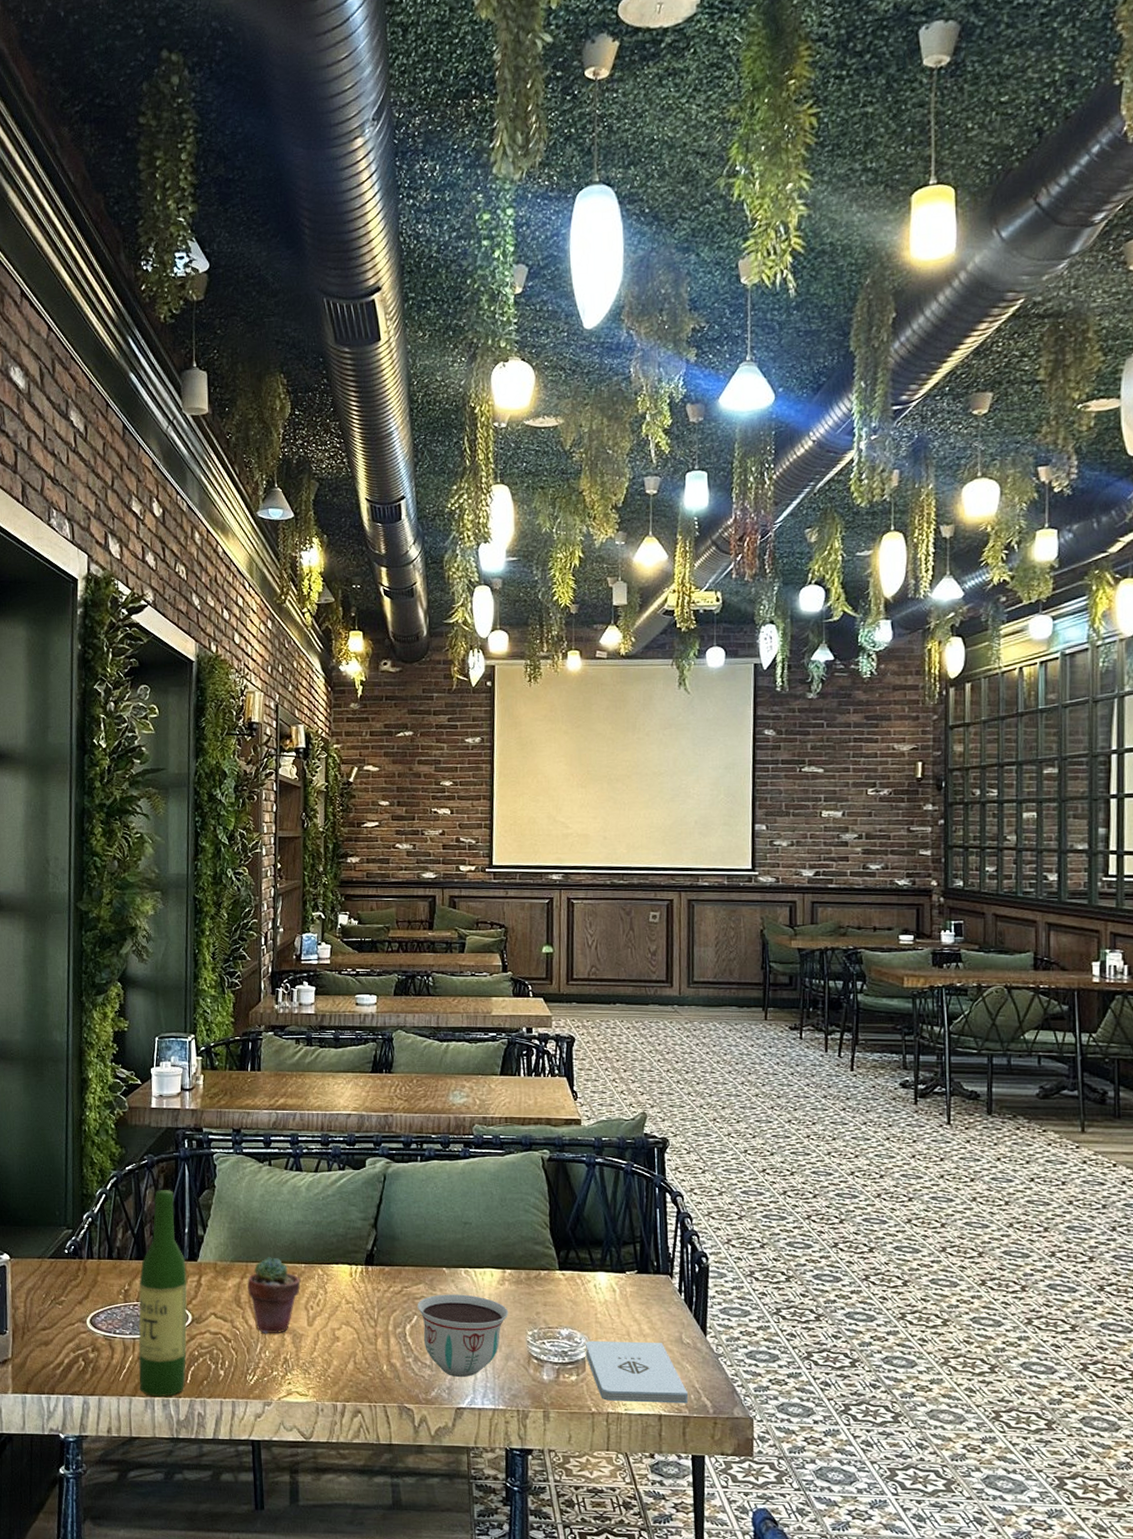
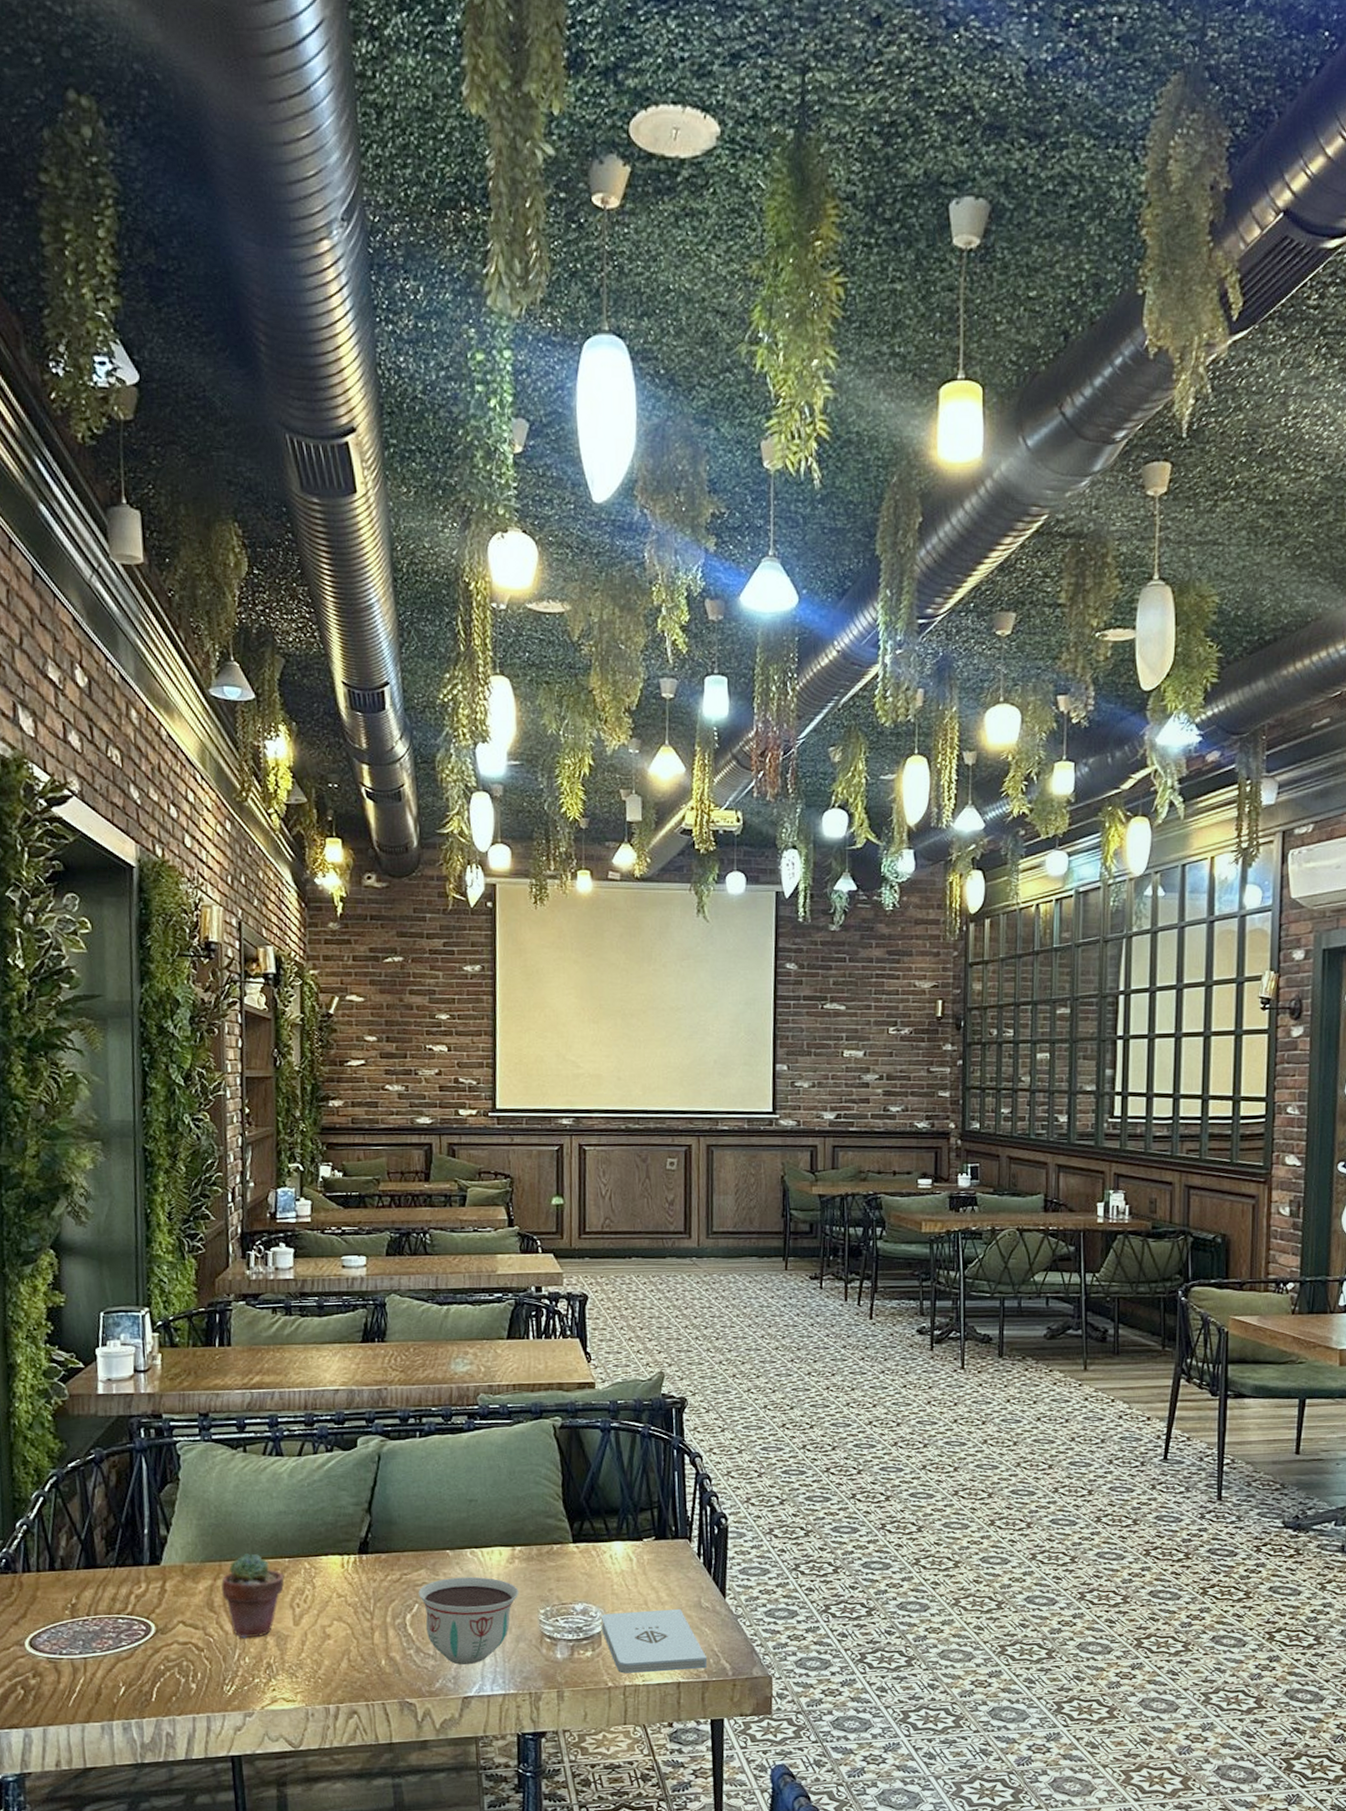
wine bottle: present [138,1190,188,1397] -> none [89,1487,150,1721]

